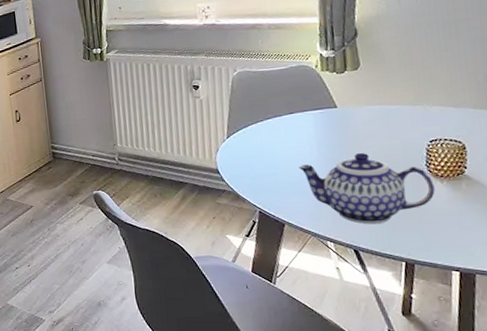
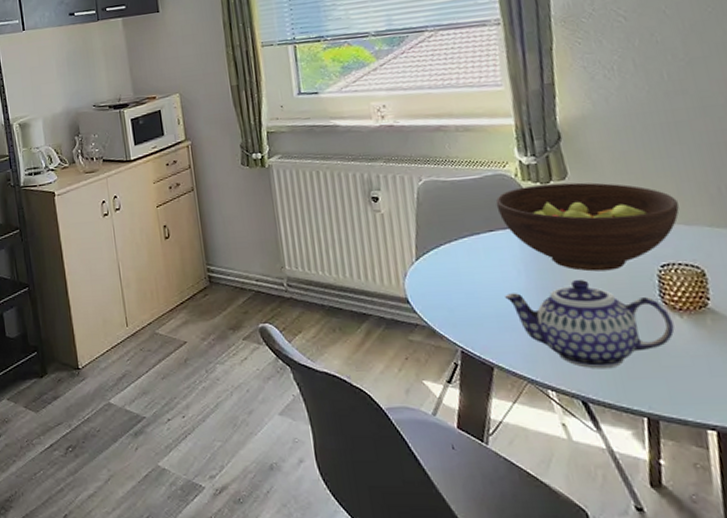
fruit bowl: none [297,72,450,146] -> present [495,182,680,272]

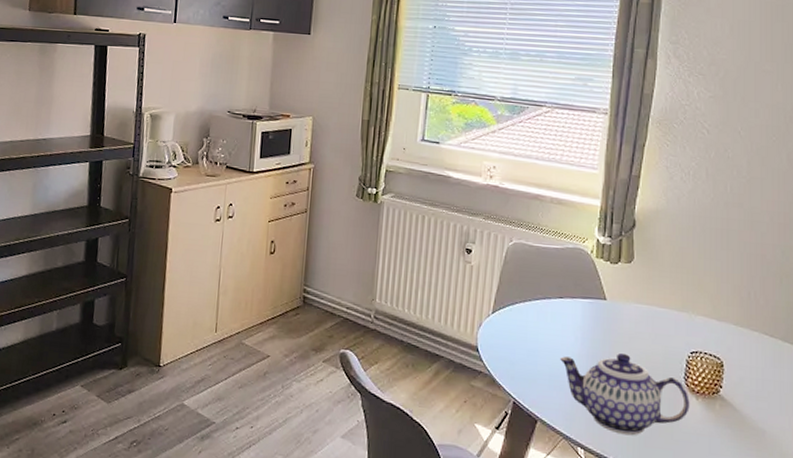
fruit bowl: present [495,182,680,272] -> none [570,263,715,350]

